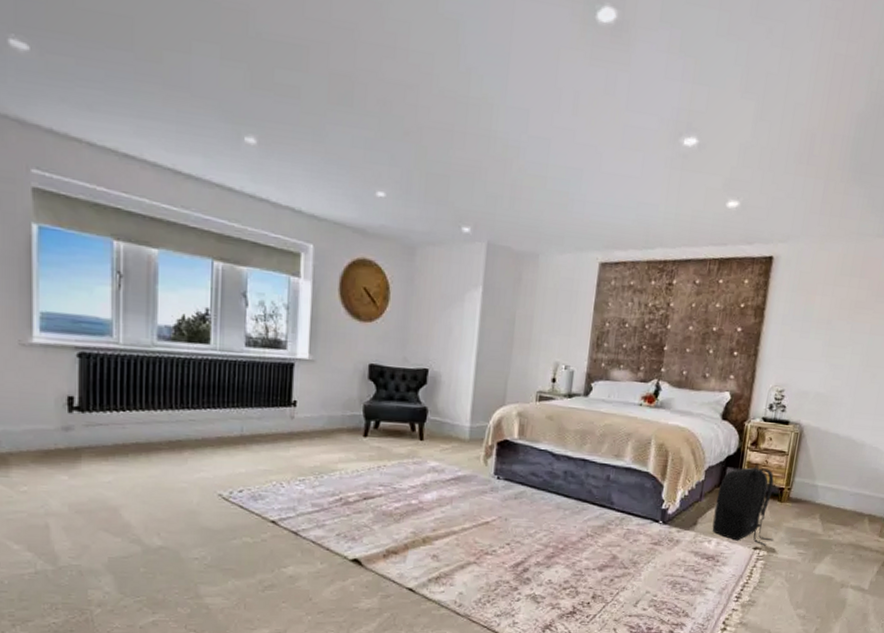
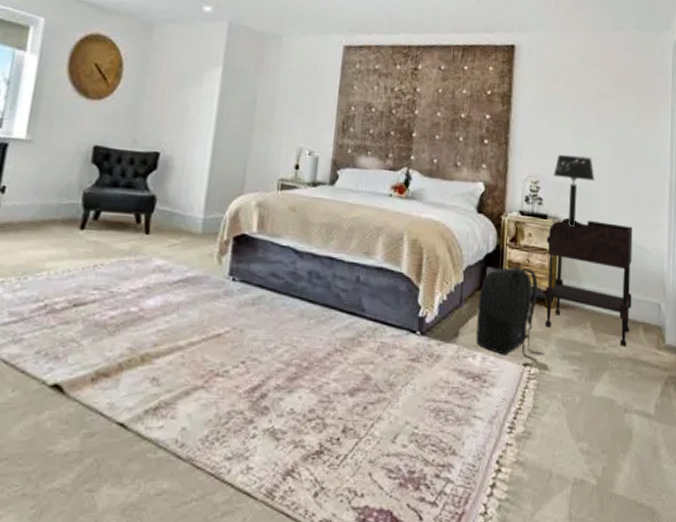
side table: none [776,423,872,536] -> present [544,217,633,348]
table lamp: none [799,364,841,433] -> present [553,154,595,228]

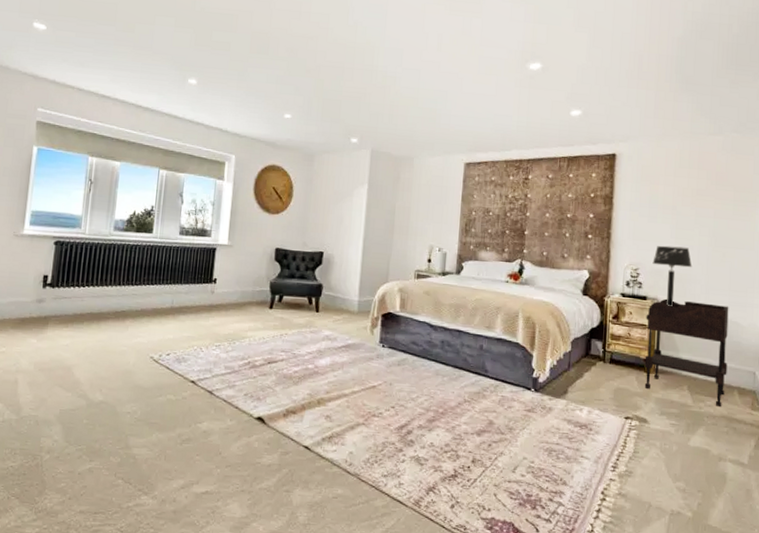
backpack: present [476,264,544,362] -> none [582,337,644,416]

